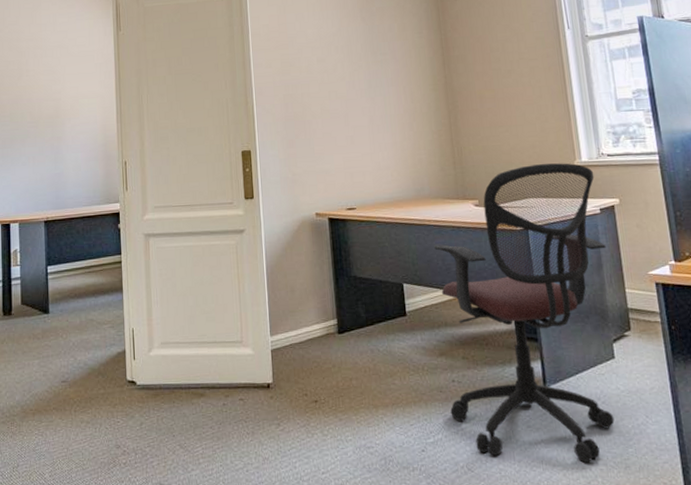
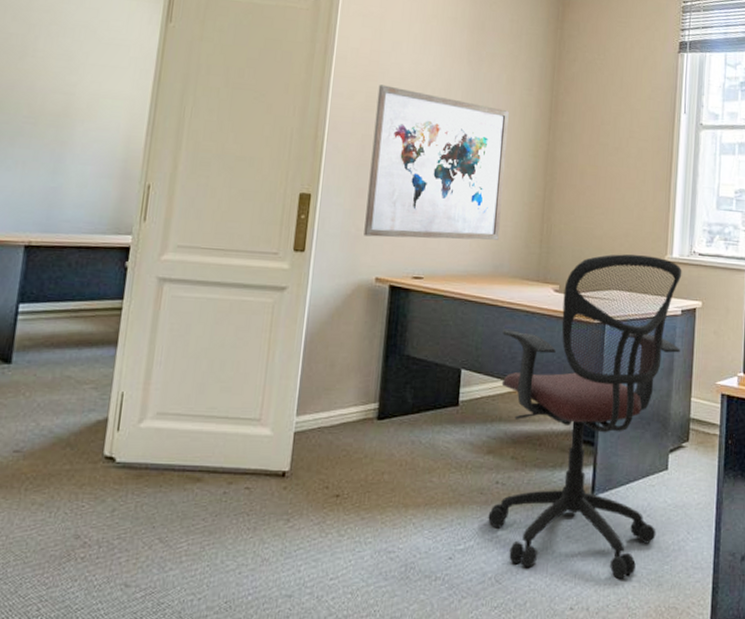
wall art: none [290,50,416,179] -> present [364,84,509,240]

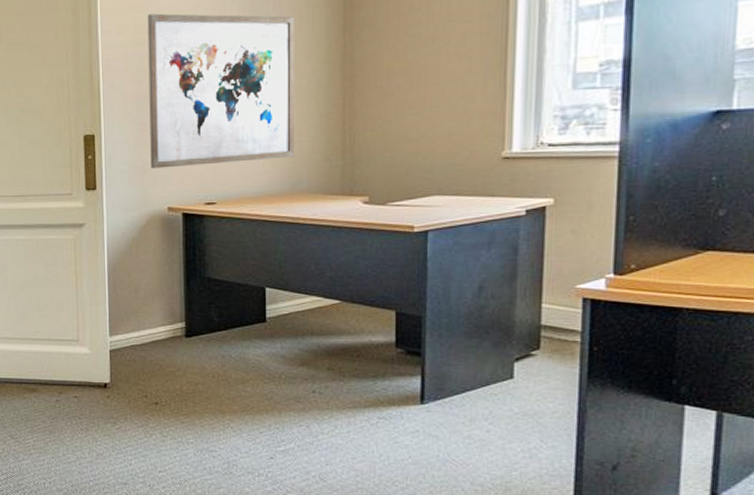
office chair: present [488,254,682,579] -> none [307,154,526,482]

